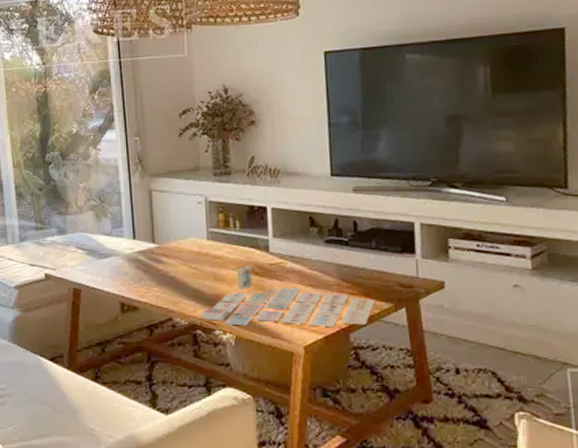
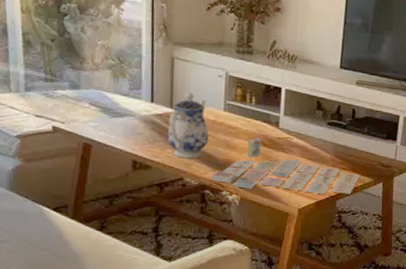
teapot: none [152,224,195,295] -> present [168,92,209,158]

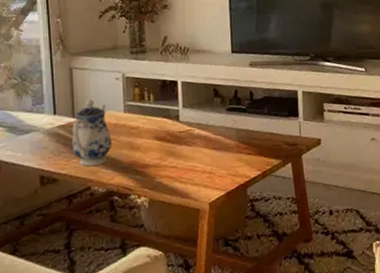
board game: present [211,138,360,194] -> none [118,134,267,189]

